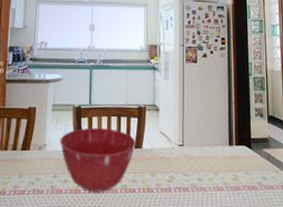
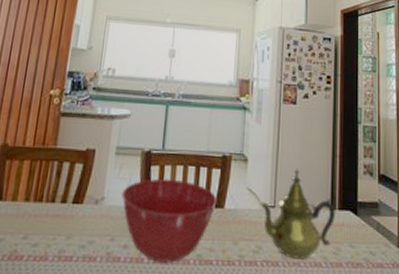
teapot: none [170,114,233,185] -> present [259,169,335,260]

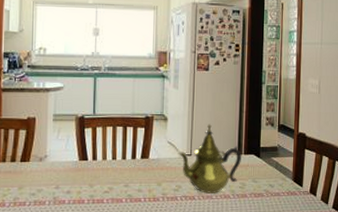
mixing bowl: present [122,178,217,263] -> none [62,138,143,202]

